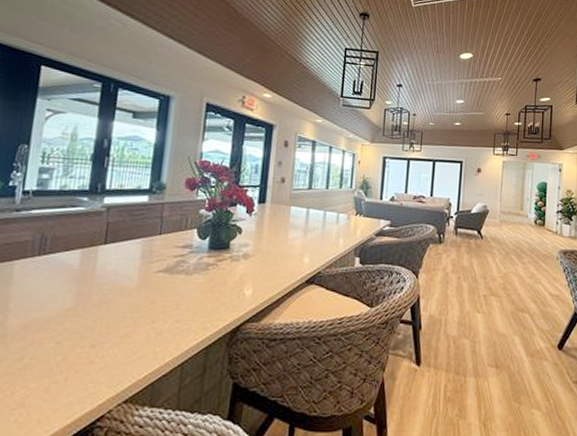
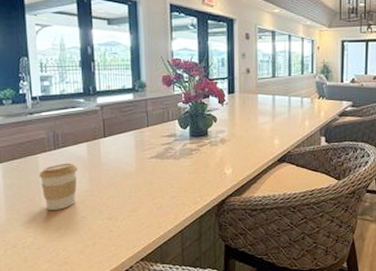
coffee cup: none [10,272,65,334] -> present [39,163,78,211]

